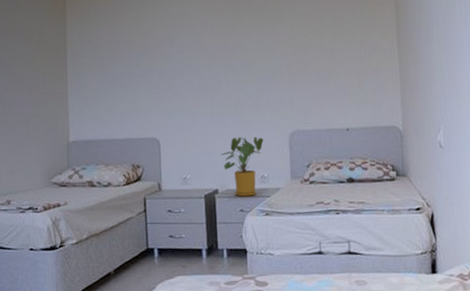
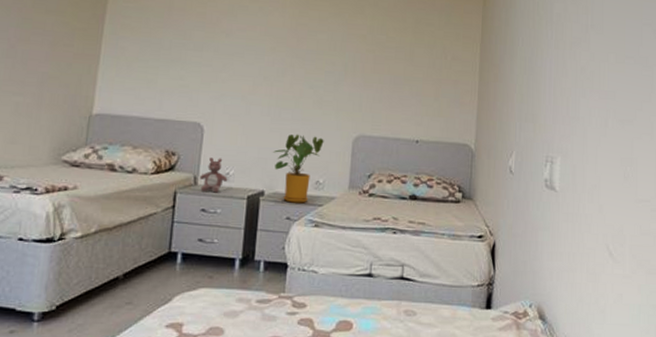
stuffed animal: none [163,165,186,196] -> present [200,157,228,193]

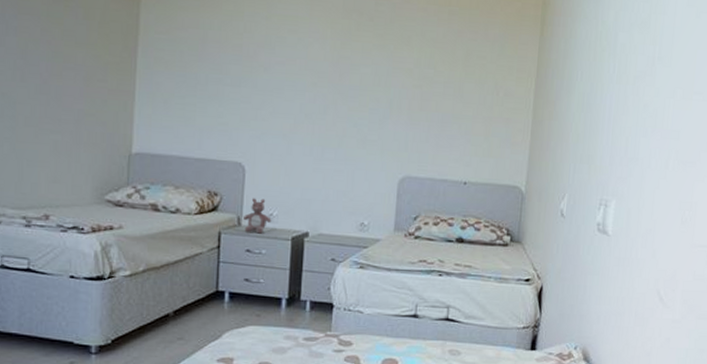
house plant: present [273,134,324,203] -> none [317,174,369,245]

